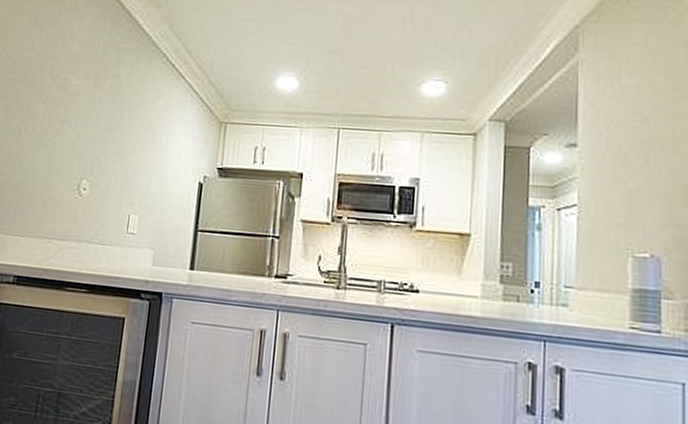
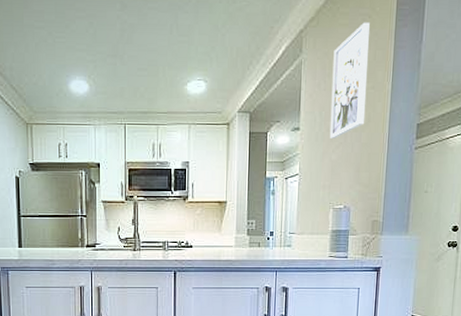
wall art: none [622,17,677,160] -> present [329,22,370,138]

